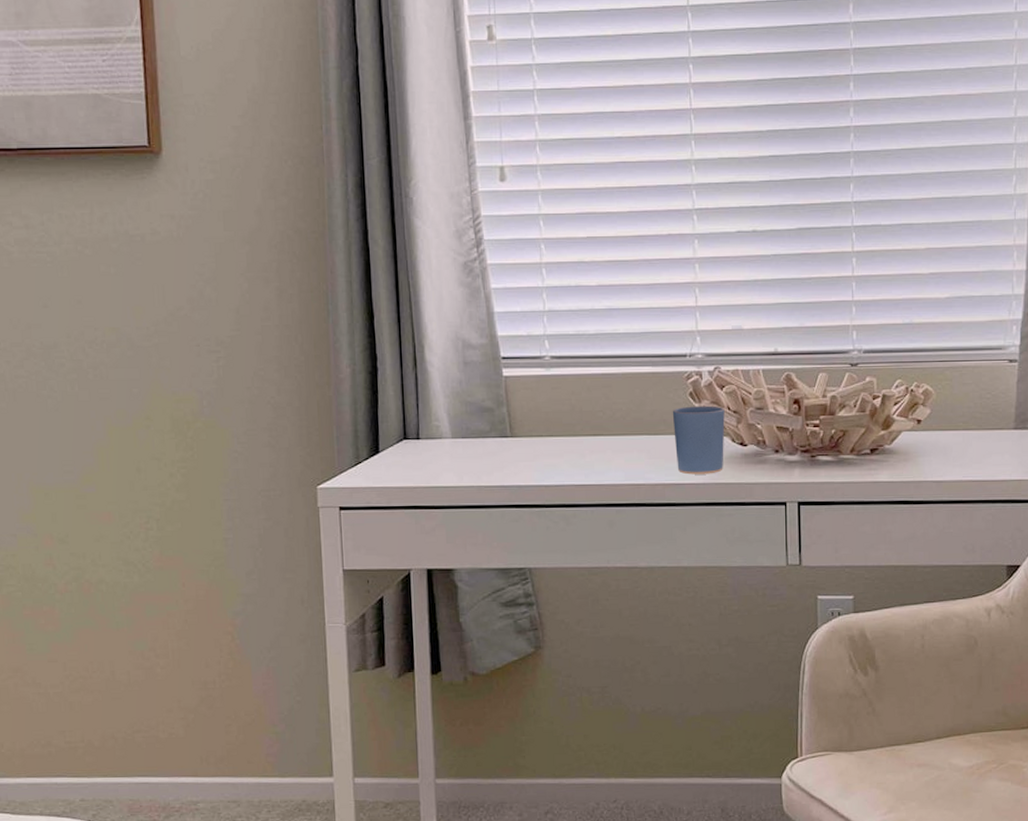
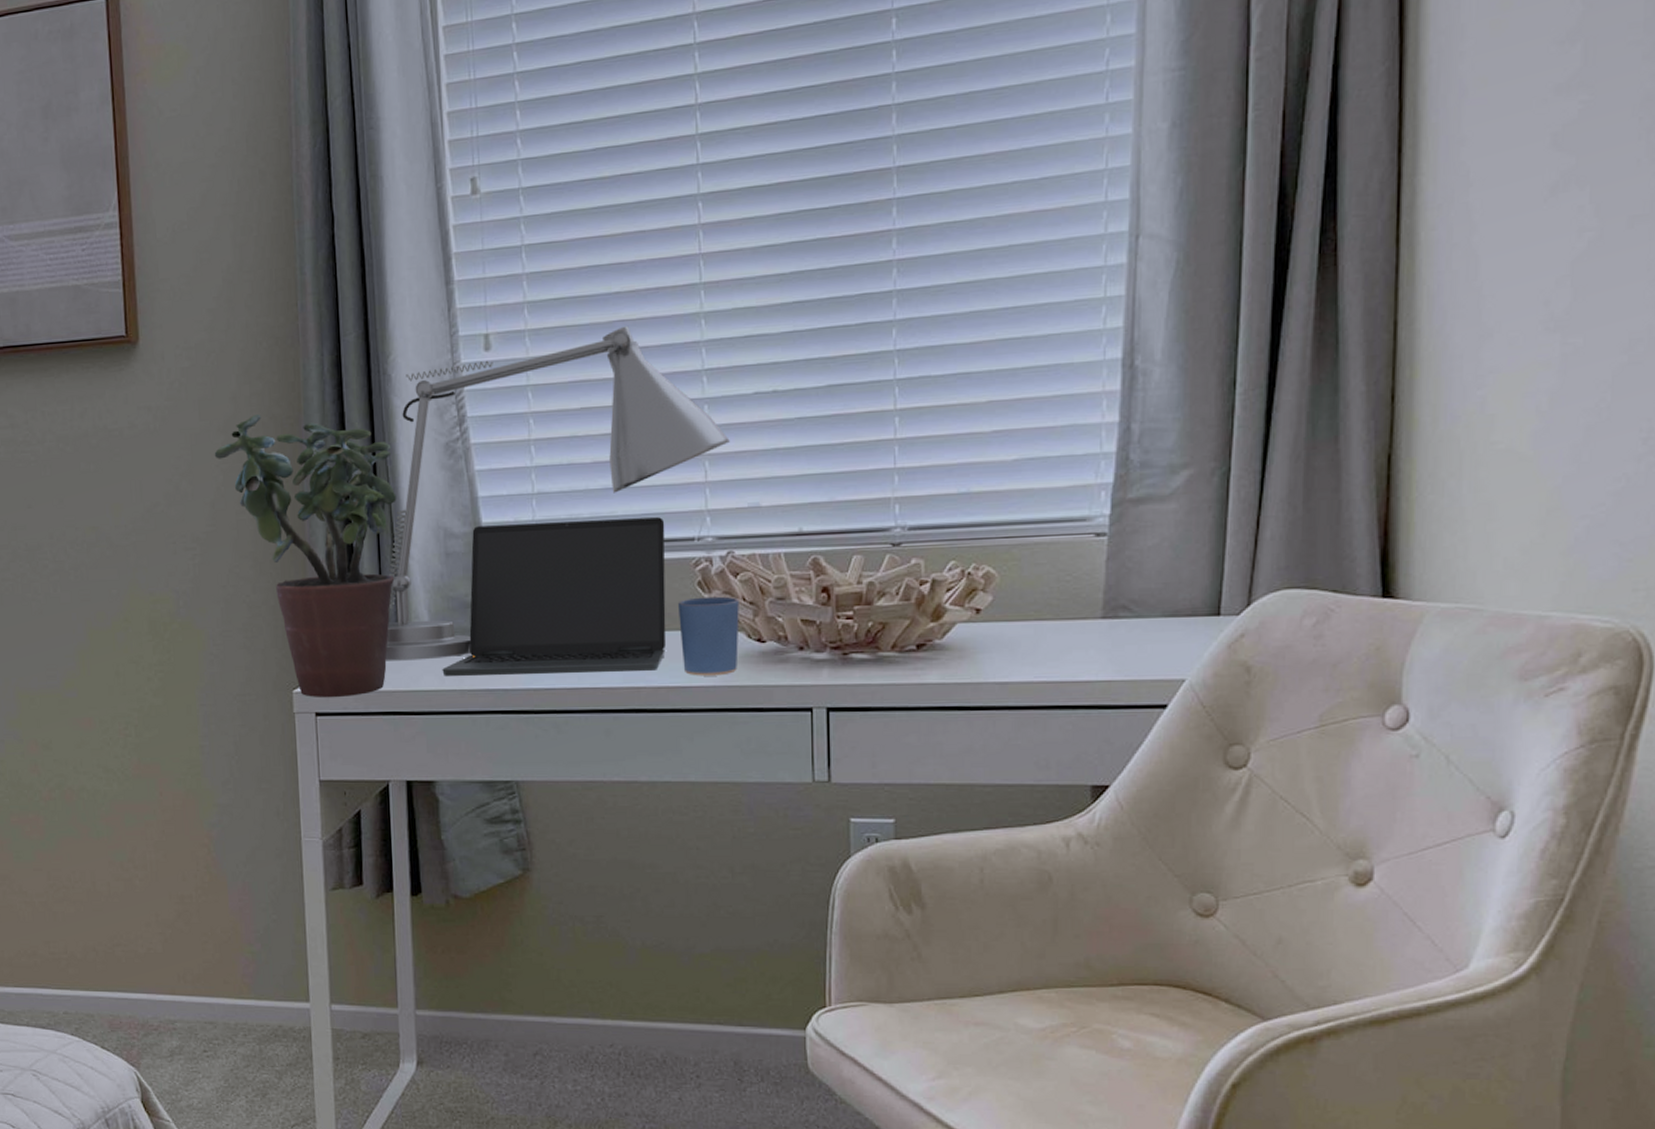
potted plant: none [239,228,418,494] -> present [214,415,397,698]
desk lamp: none [407,167,716,460] -> present [385,325,730,661]
laptop: none [460,336,663,475] -> present [442,517,666,677]

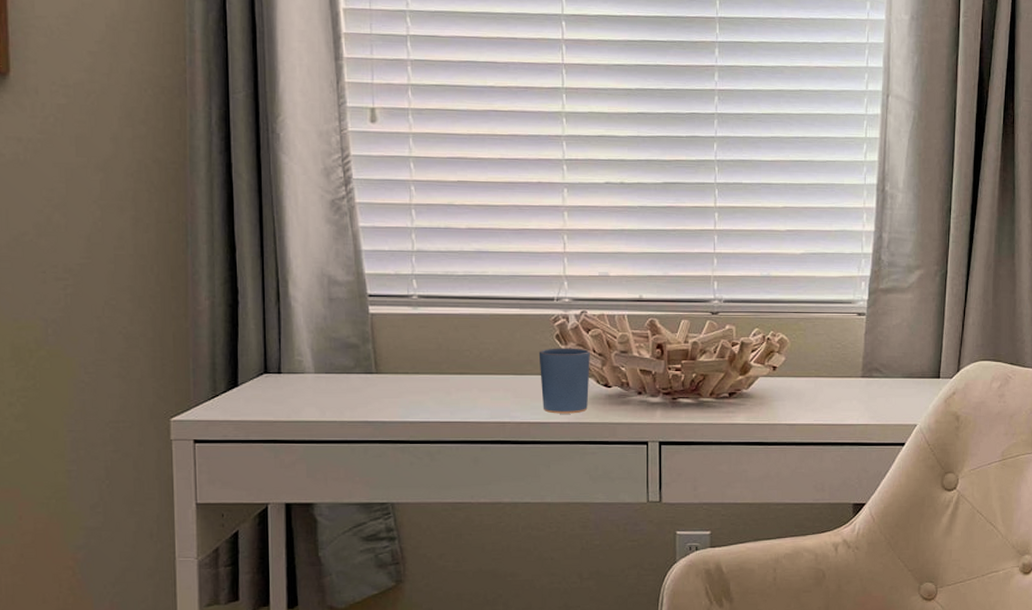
potted plant: present [214,415,397,698] -> none [91,157,282,427]
desk lamp: present [385,325,730,661] -> none [267,115,585,394]
laptop: present [442,517,666,677] -> none [323,276,529,410]

